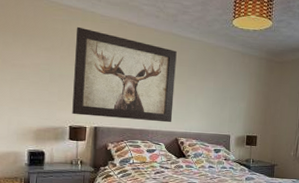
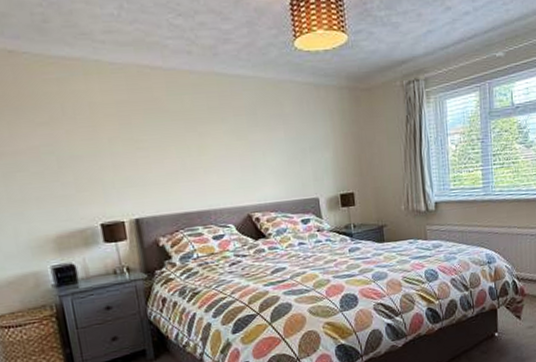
wall art: present [72,26,177,123] -> none [78,84,239,208]

